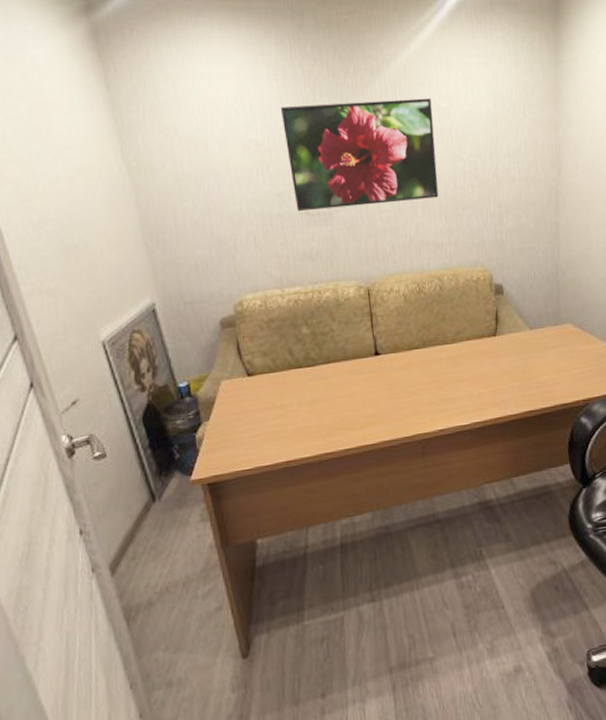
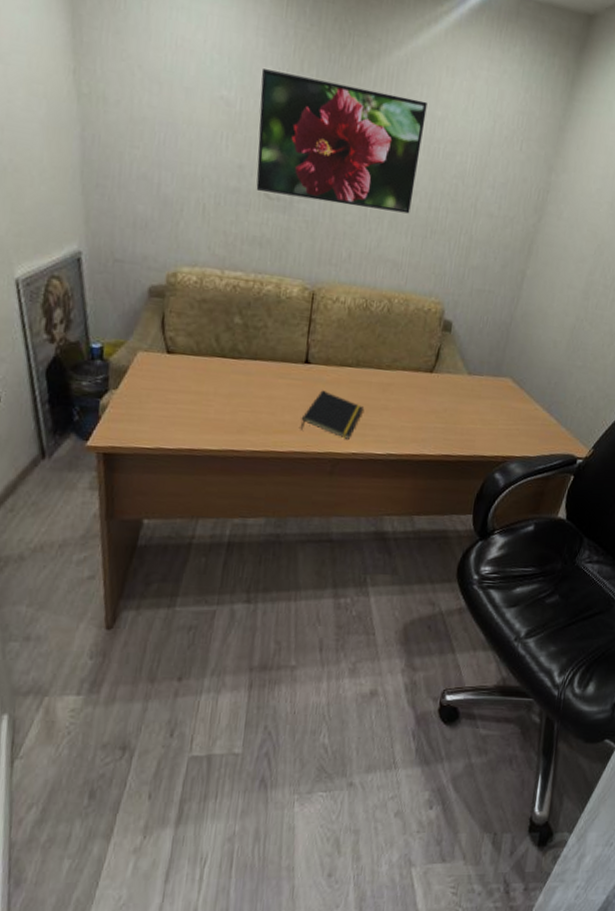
notepad: none [383,376,440,419] -> present [301,390,363,439]

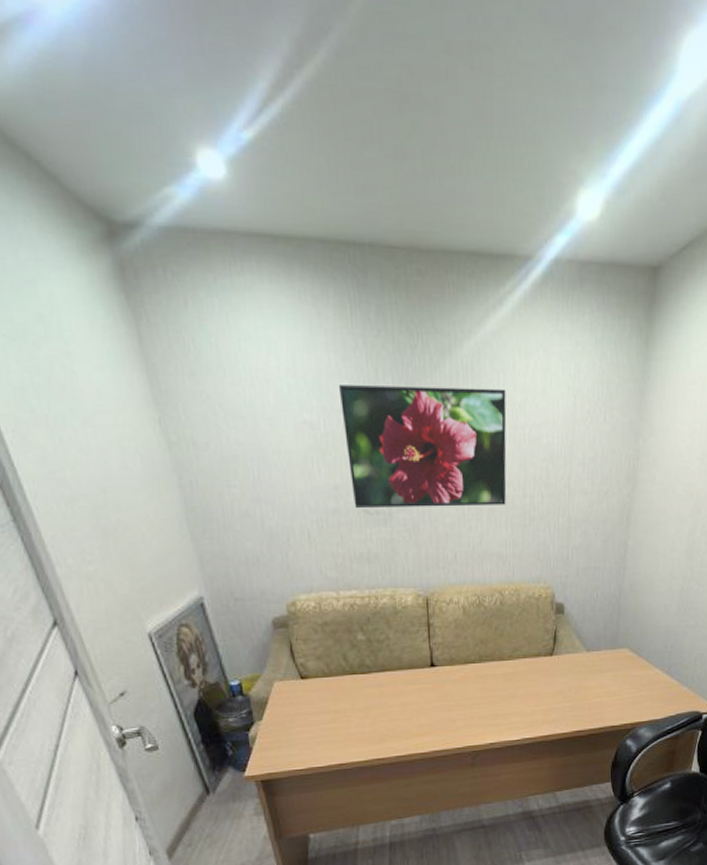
notepad: present [301,390,363,439] -> none [436,689,493,731]

